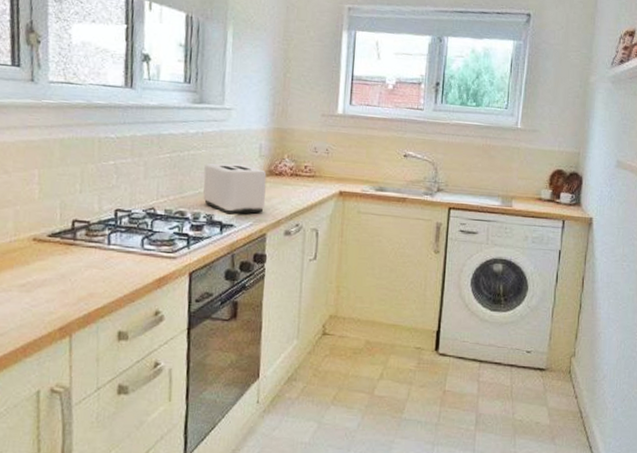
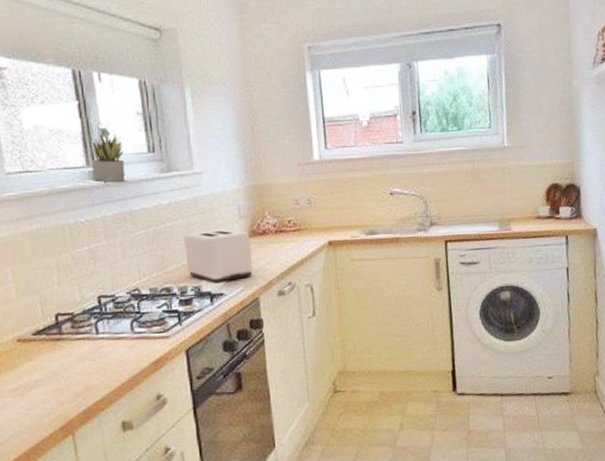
succulent plant: none [128,59,162,107] -> present [90,134,126,184]

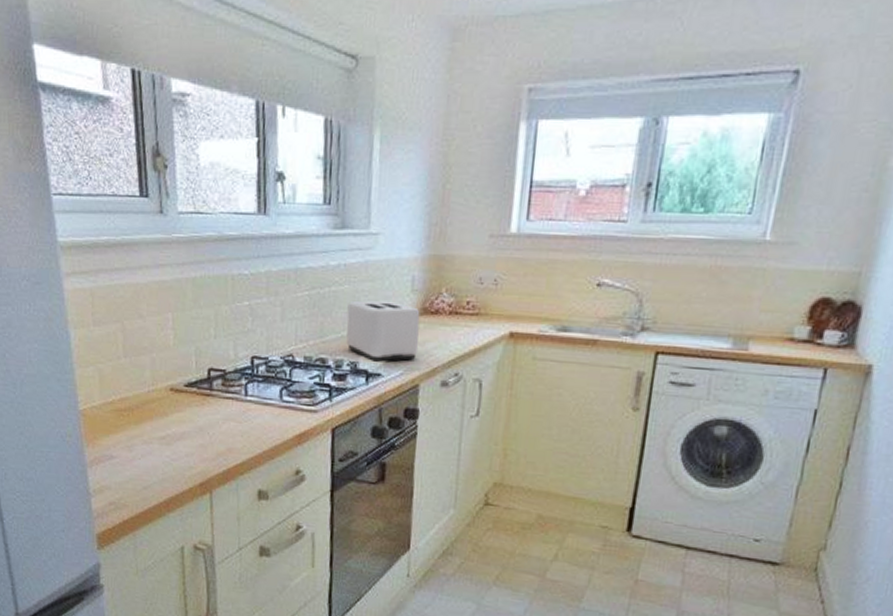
succulent plant: present [90,134,126,184] -> none [262,178,298,236]

